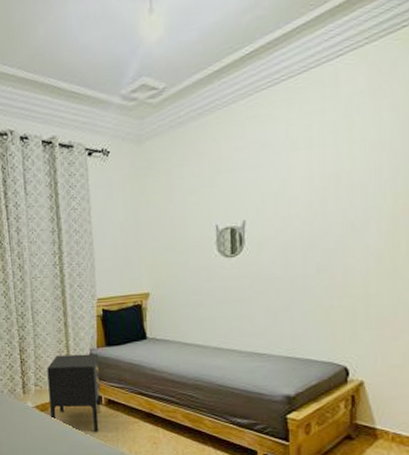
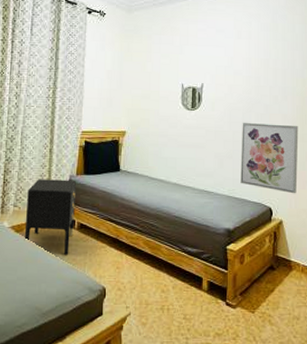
wall art: none [302,258,387,348] -> present [240,122,299,194]

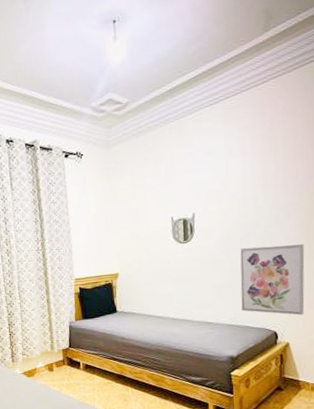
nightstand: present [24,179,76,255] -> none [32,325,80,393]

